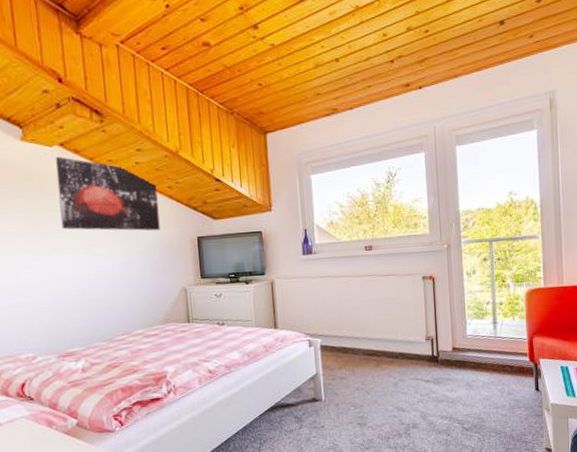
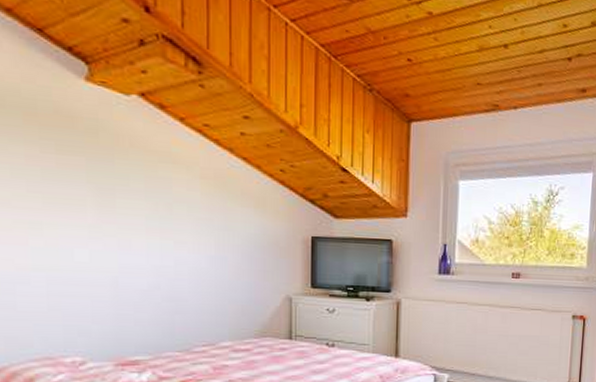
wall art: present [55,157,160,231] -> none [131,110,265,223]

